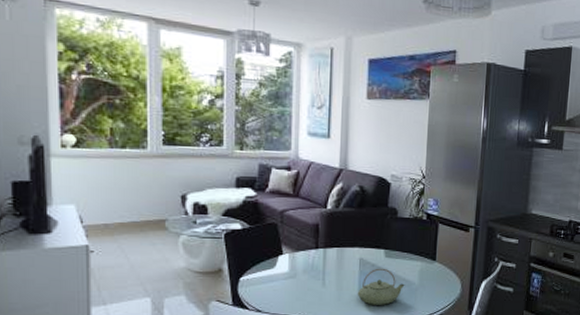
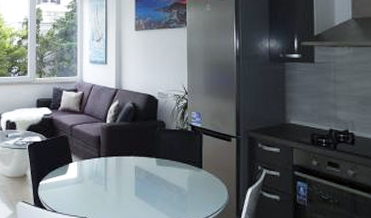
teapot: present [357,268,405,305] -> none [134,175,176,209]

